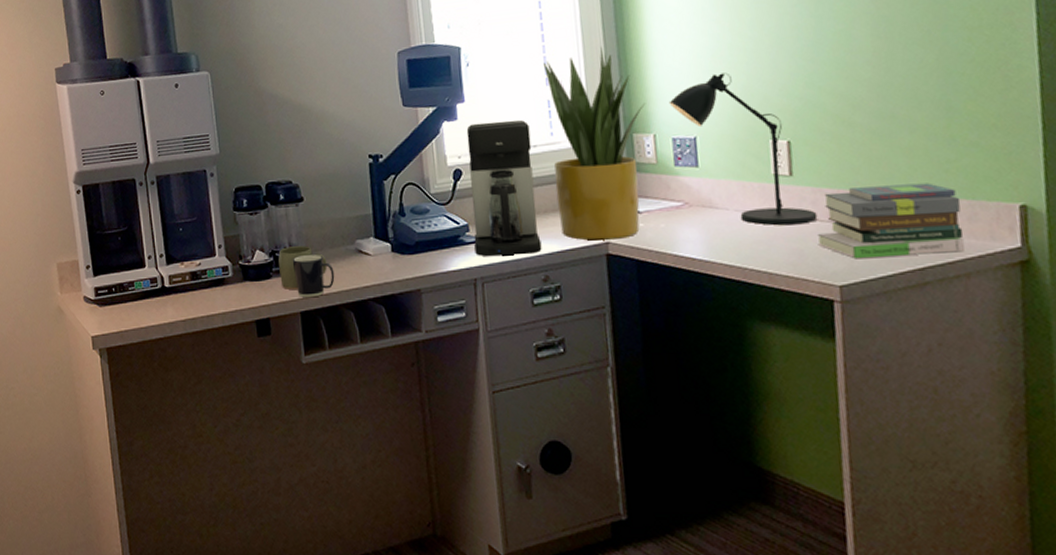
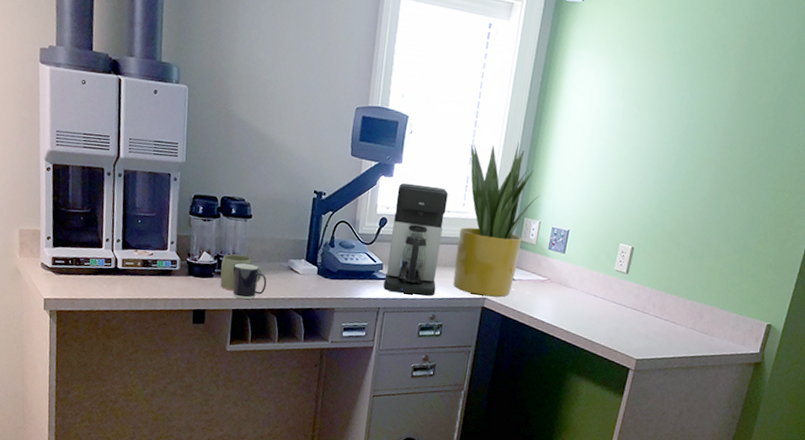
desk lamp: present [668,72,818,225] -> none [557,183,637,310]
books: present [816,183,965,259] -> none [631,290,732,350]

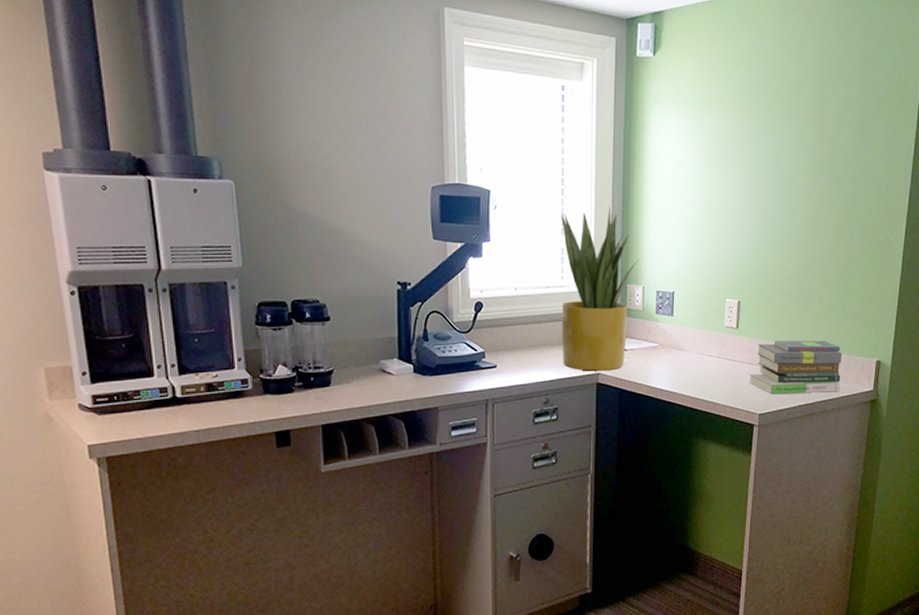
mug: present [220,254,262,291] -> none [301,363,351,405]
mug: present [232,263,267,300] -> none [315,371,358,412]
coffee maker: present [383,182,448,297] -> none [489,262,546,381]
books: none [631,290,732,350] -> present [749,340,843,395]

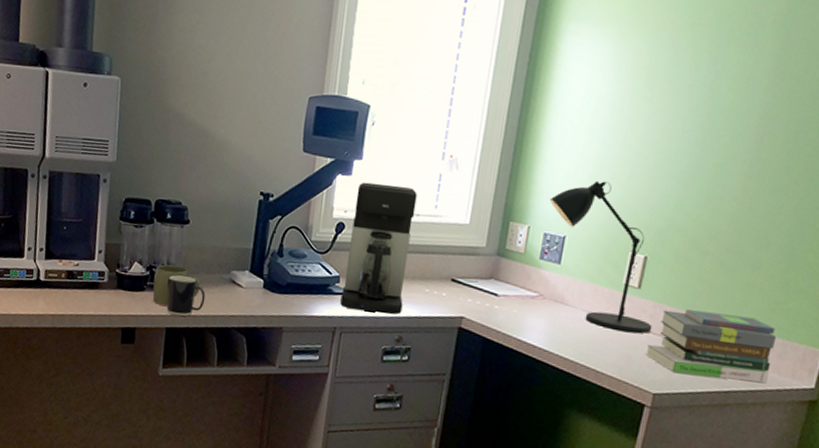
mug: none [301,363,351,405] -> present [152,264,201,307]
mug: none [315,371,358,412] -> present [166,275,206,317]
coffee maker: none [489,262,546,381] -> present [340,182,417,315]
planter: present [561,207,640,371] -> none [423,133,529,316]
desk lamp: none [657,241,751,367] -> present [549,180,652,334]

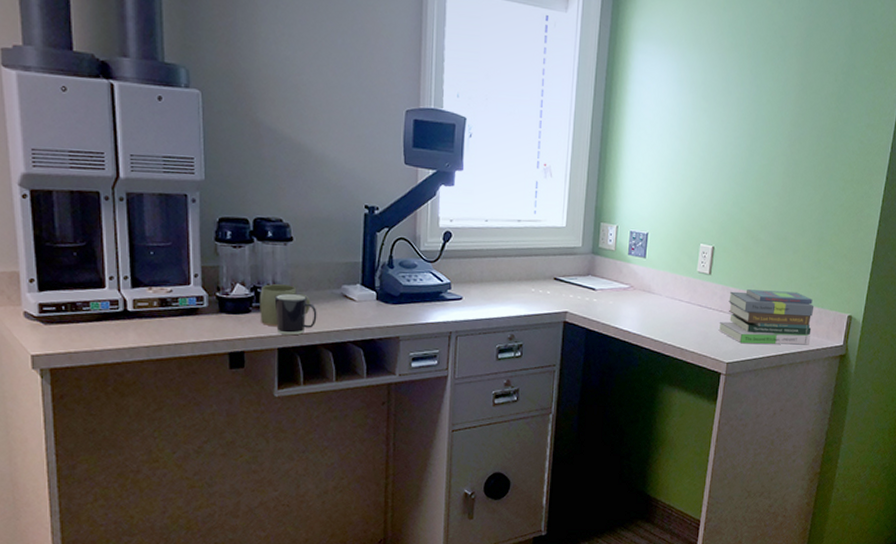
coffee maker: present [340,182,417,315] -> none [454,191,517,316]
desk lamp: present [549,180,652,334] -> none [632,182,722,313]

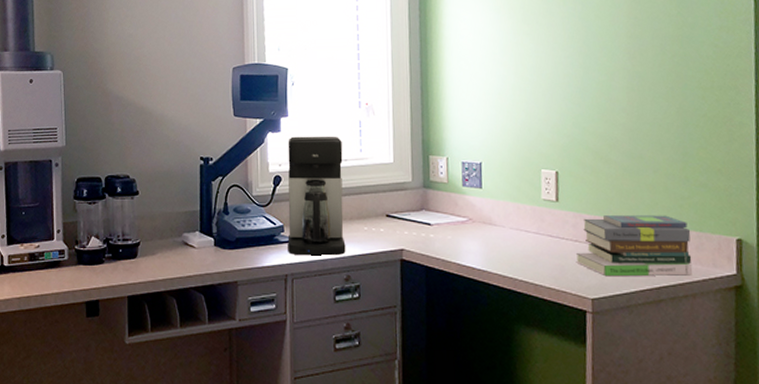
mug: present [258,284,311,327] -> none [110,236,155,276]
mug: present [274,293,317,336] -> none [124,243,161,284]
coffee maker: none [454,191,517,316] -> present [287,136,346,256]

